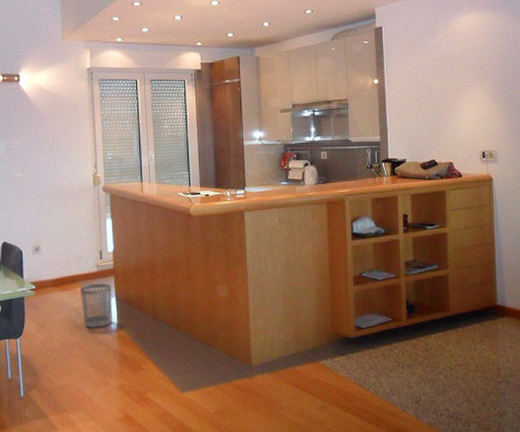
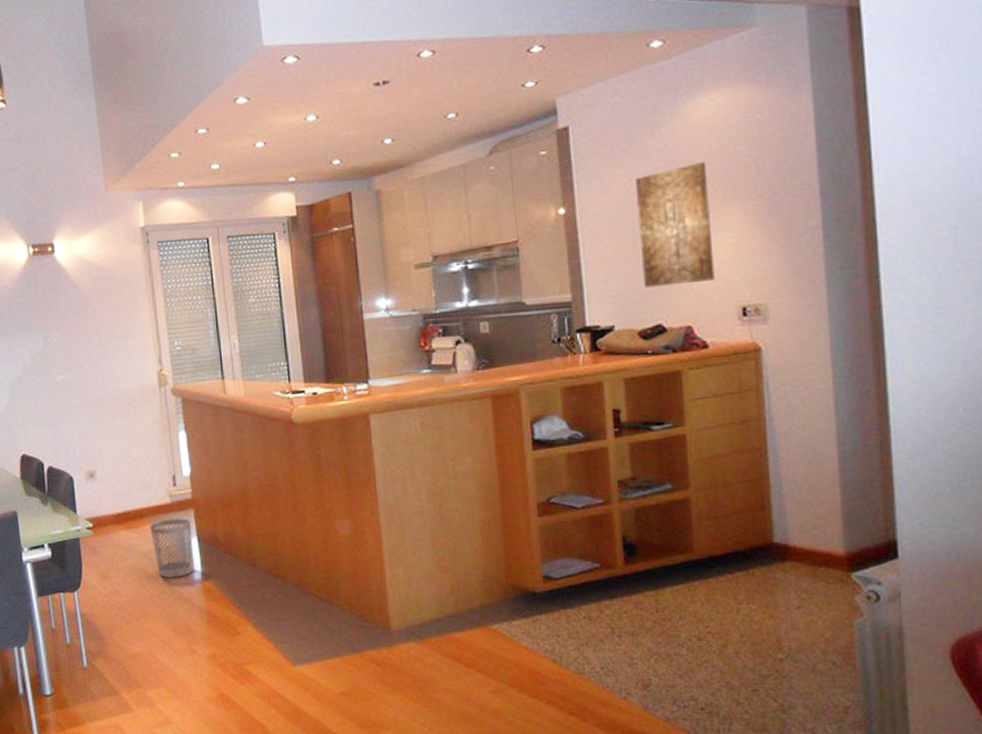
wall art: none [422,58,467,135] -> present [636,162,715,288]

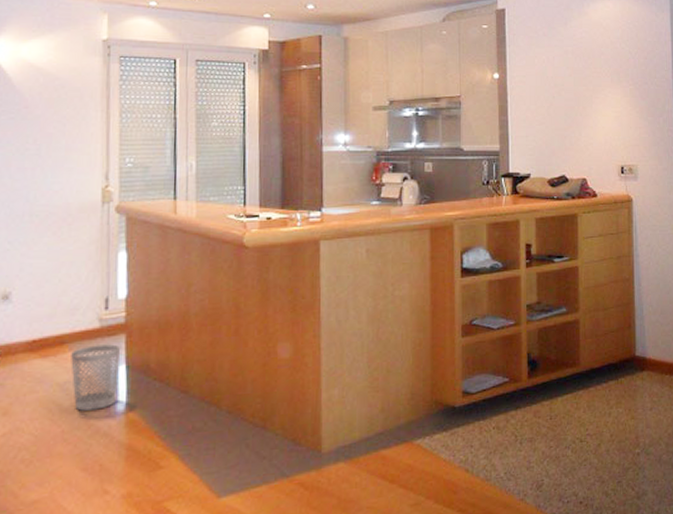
wall art: present [636,162,715,288] -> none [552,52,604,145]

